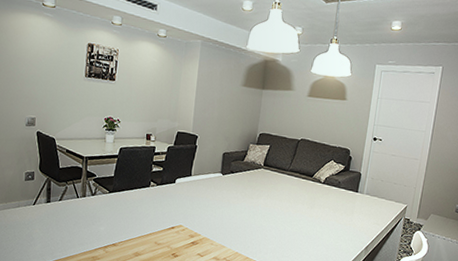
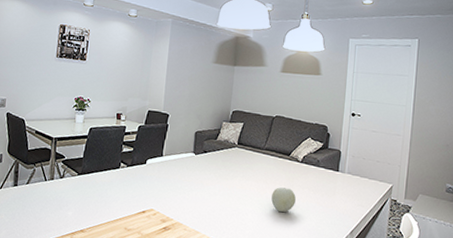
fruit: none [293,206,317,229] -> present [271,187,296,212]

